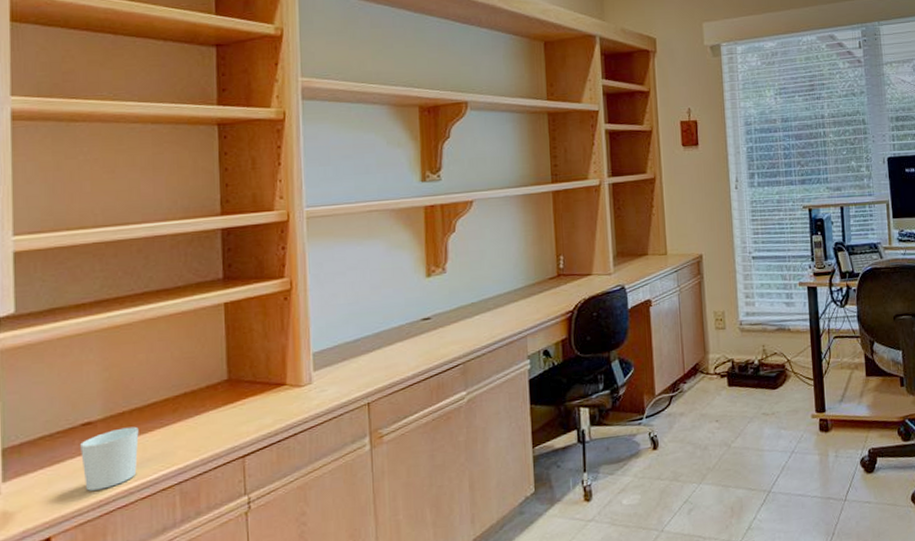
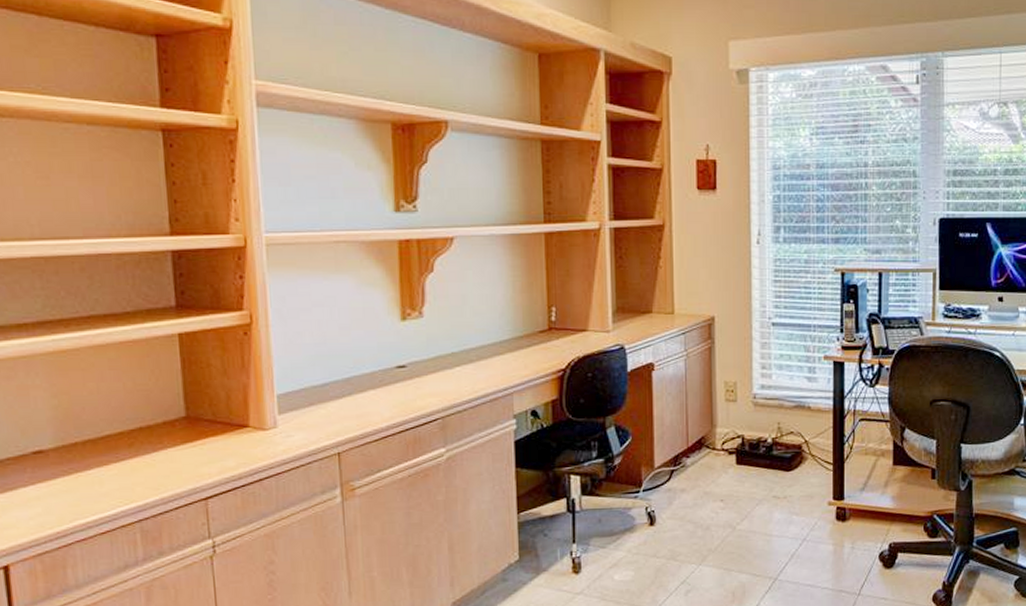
cup: present [80,426,139,491] -> none [33,459,94,522]

